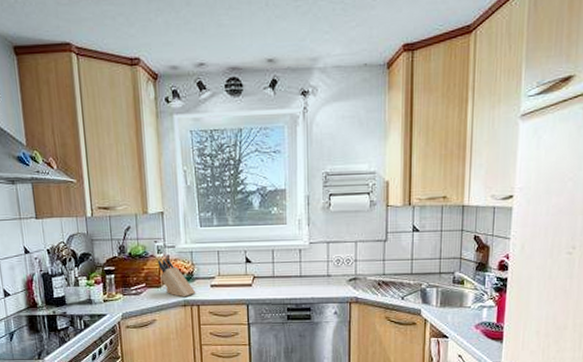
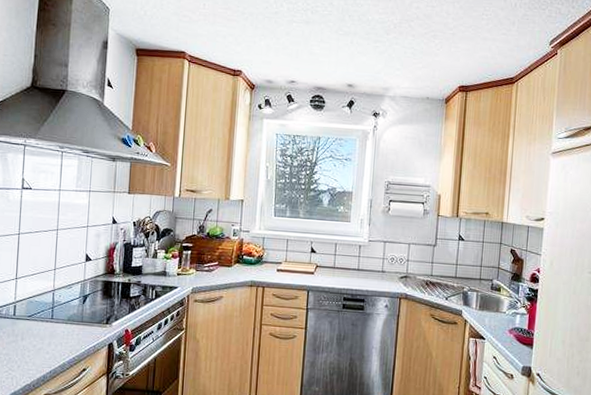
knife block: present [158,259,196,298] -> none [232,241,263,279]

